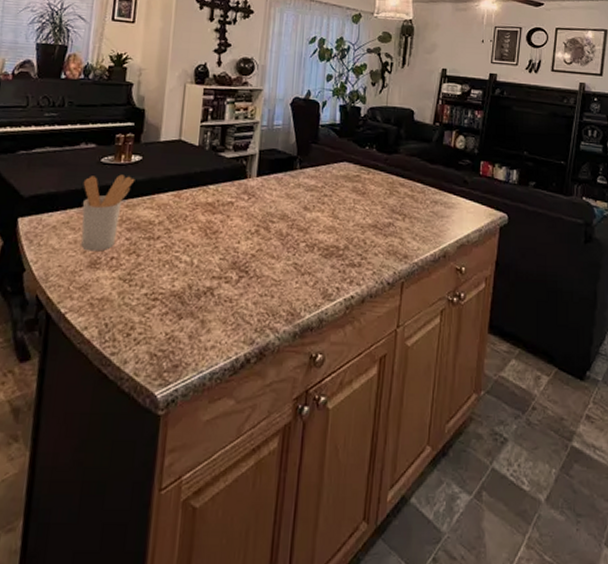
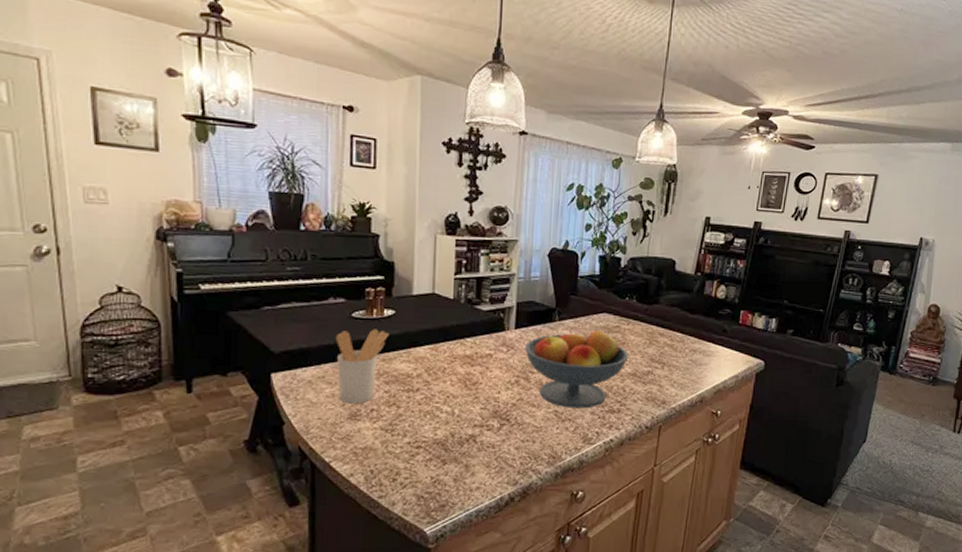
fruit bowl: none [265,179,370,262] -> present [524,330,629,409]

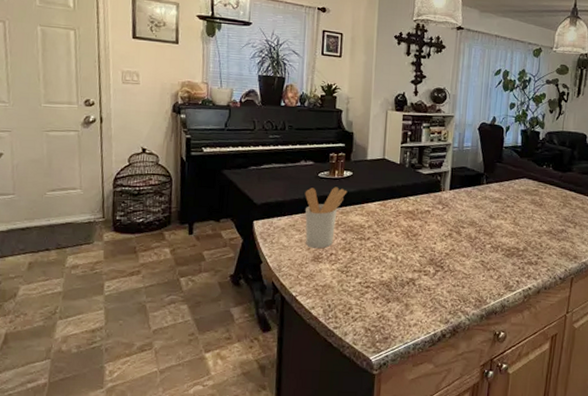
fruit bowl: present [524,330,629,409] -> none [456,192,546,260]

